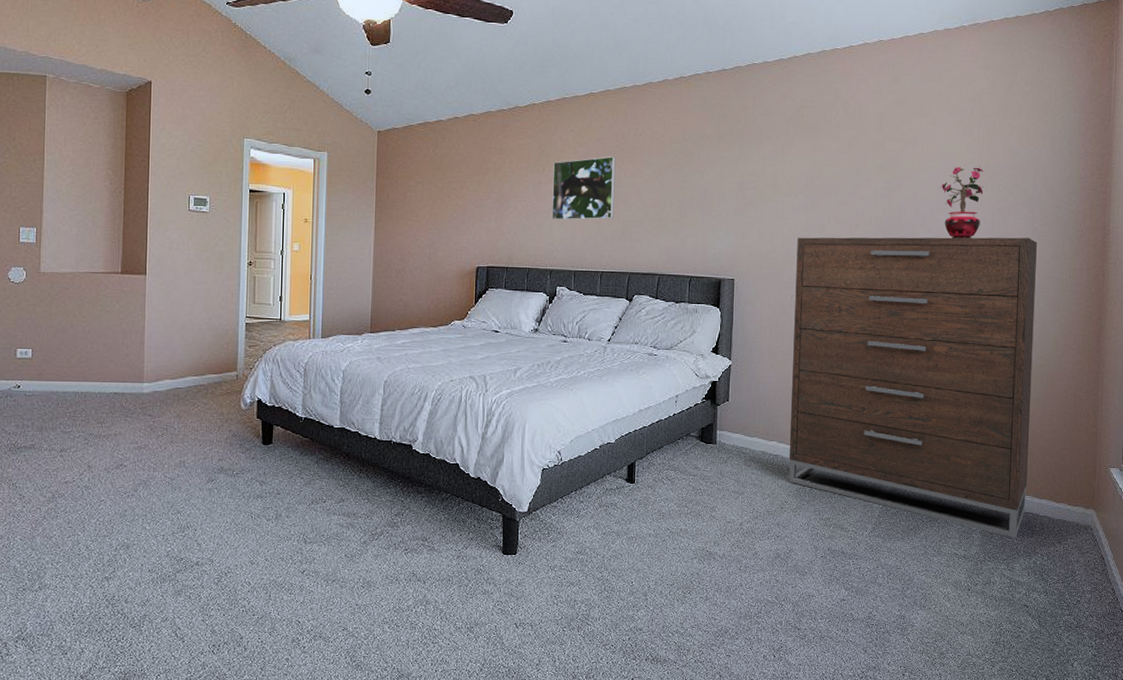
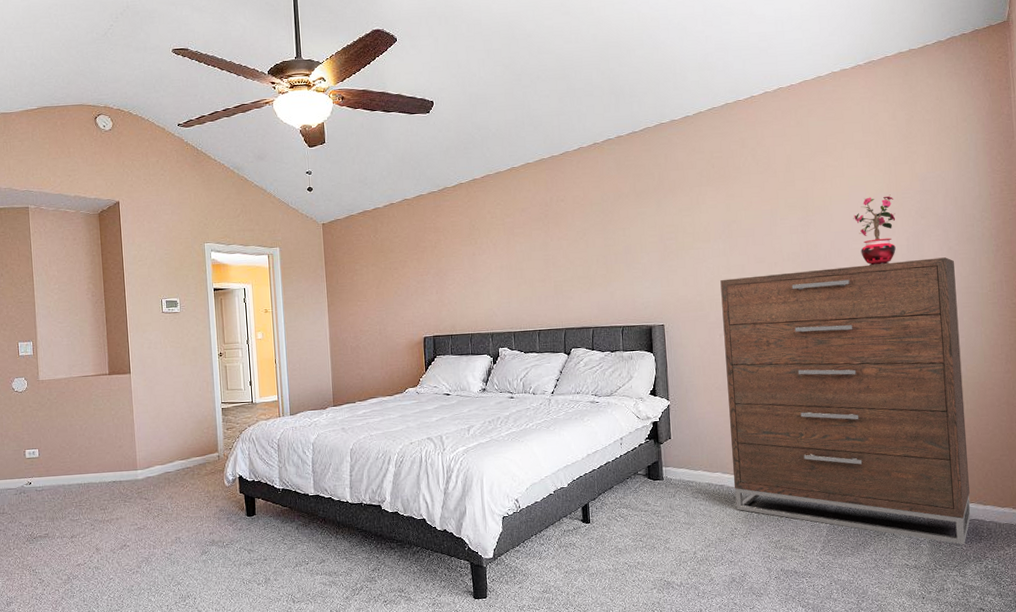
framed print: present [551,156,616,220] -> none [484,223,545,287]

